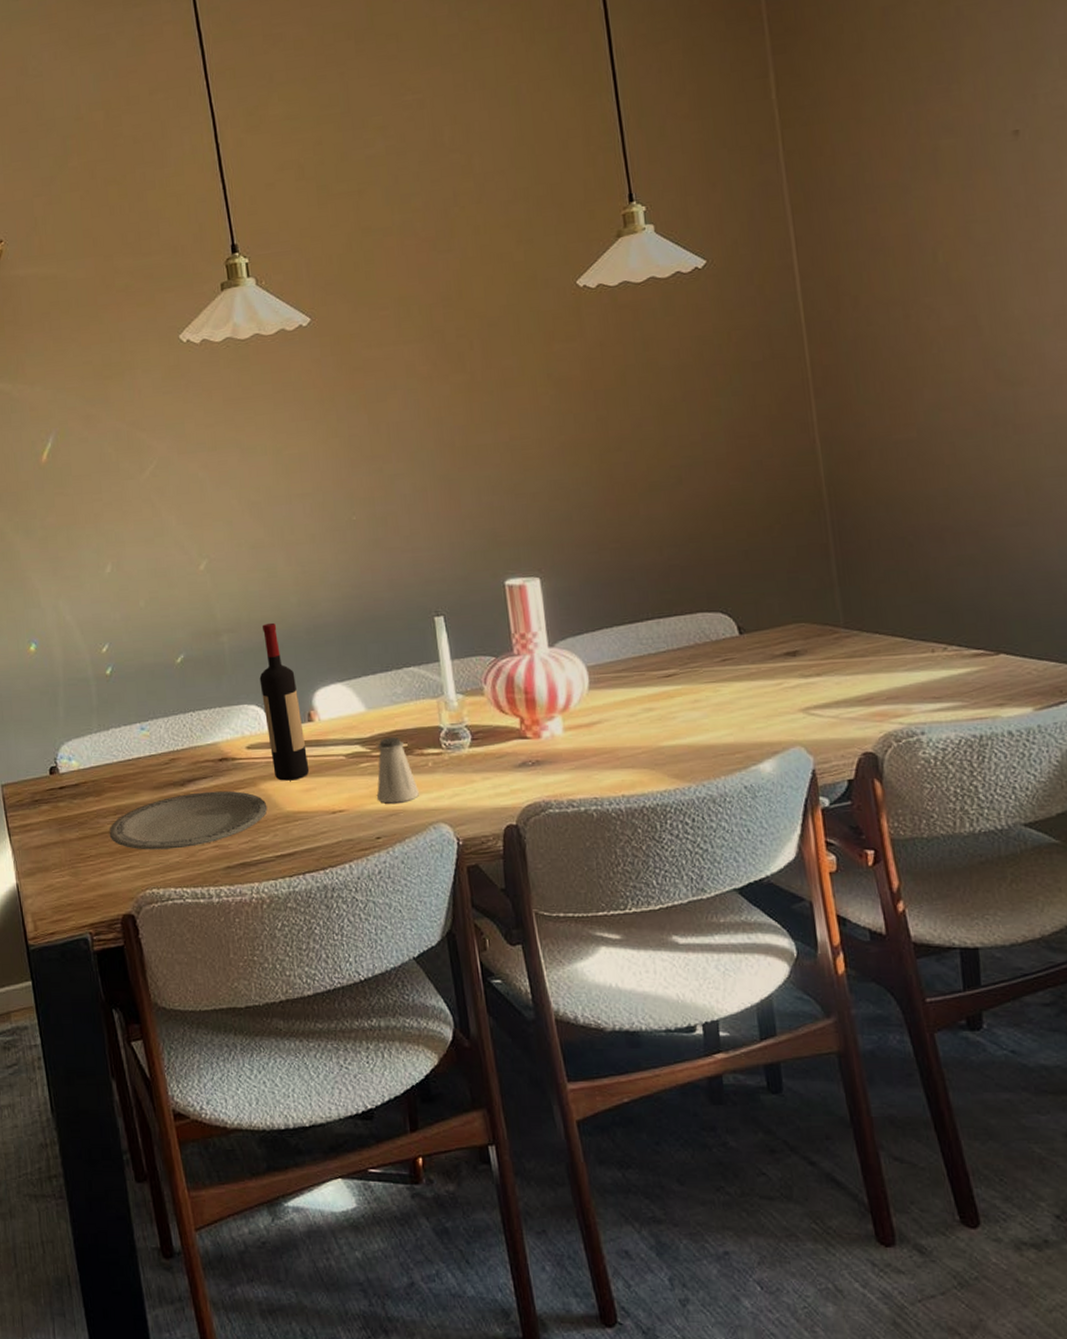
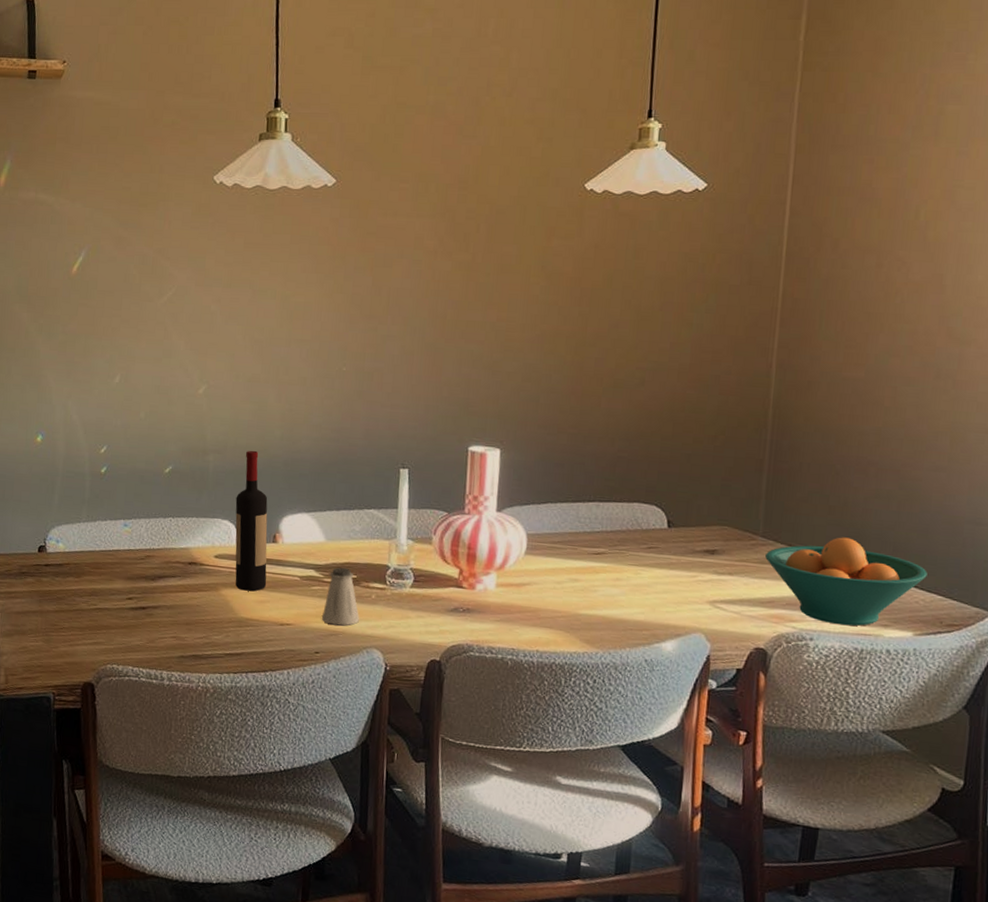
plate: present [109,790,268,850] -> none [82,588,225,634]
fruit bowl: none [852,613,1034,712] -> present [765,537,927,626]

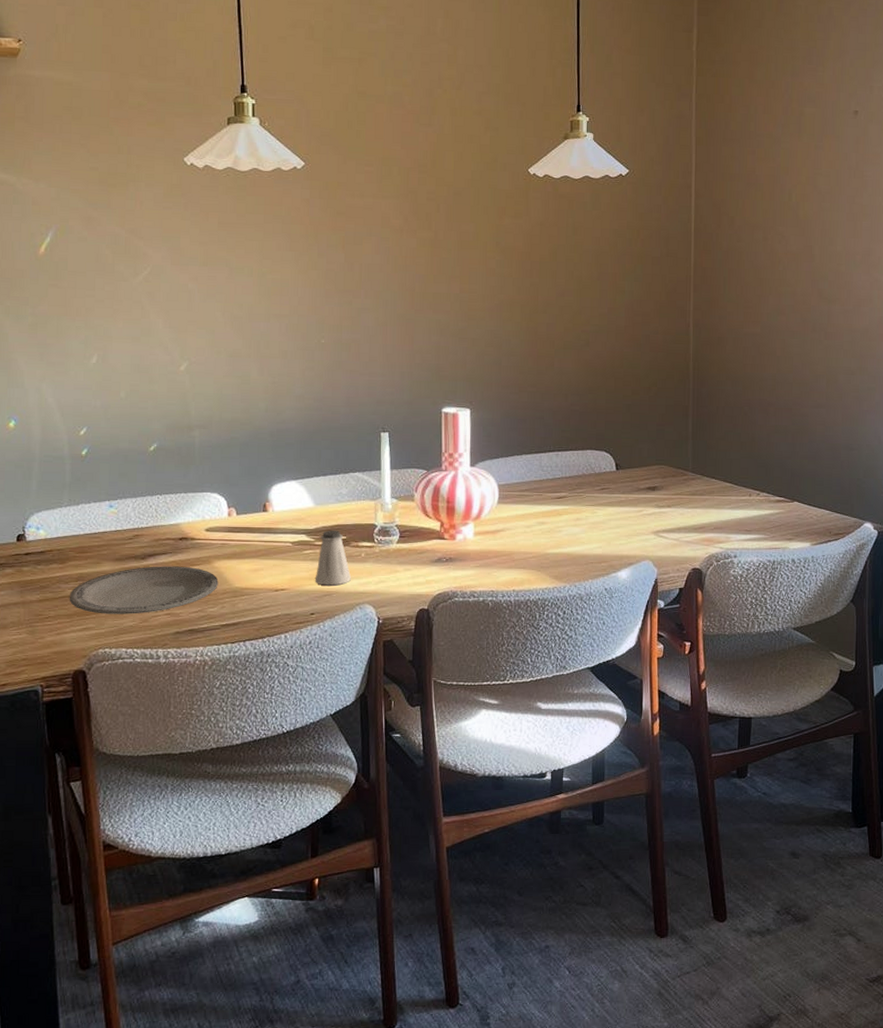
plate: none [82,588,225,634] -> present [69,566,219,614]
wine bottle: present [235,450,268,592] -> none [224,423,260,561]
fruit bowl: present [765,537,927,626] -> none [695,467,817,542]

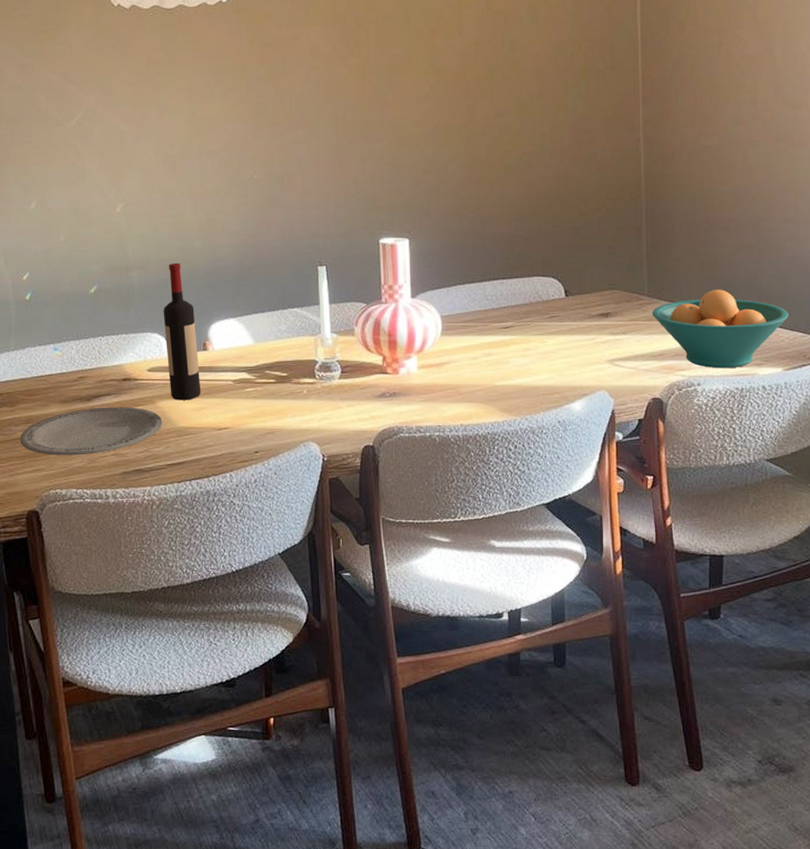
wine bottle: none [224,423,260,561] -> present [163,262,201,400]
saltshaker: present [316,530,351,586] -> none [258,367,293,423]
fruit bowl: none [695,467,817,542] -> present [652,289,789,369]

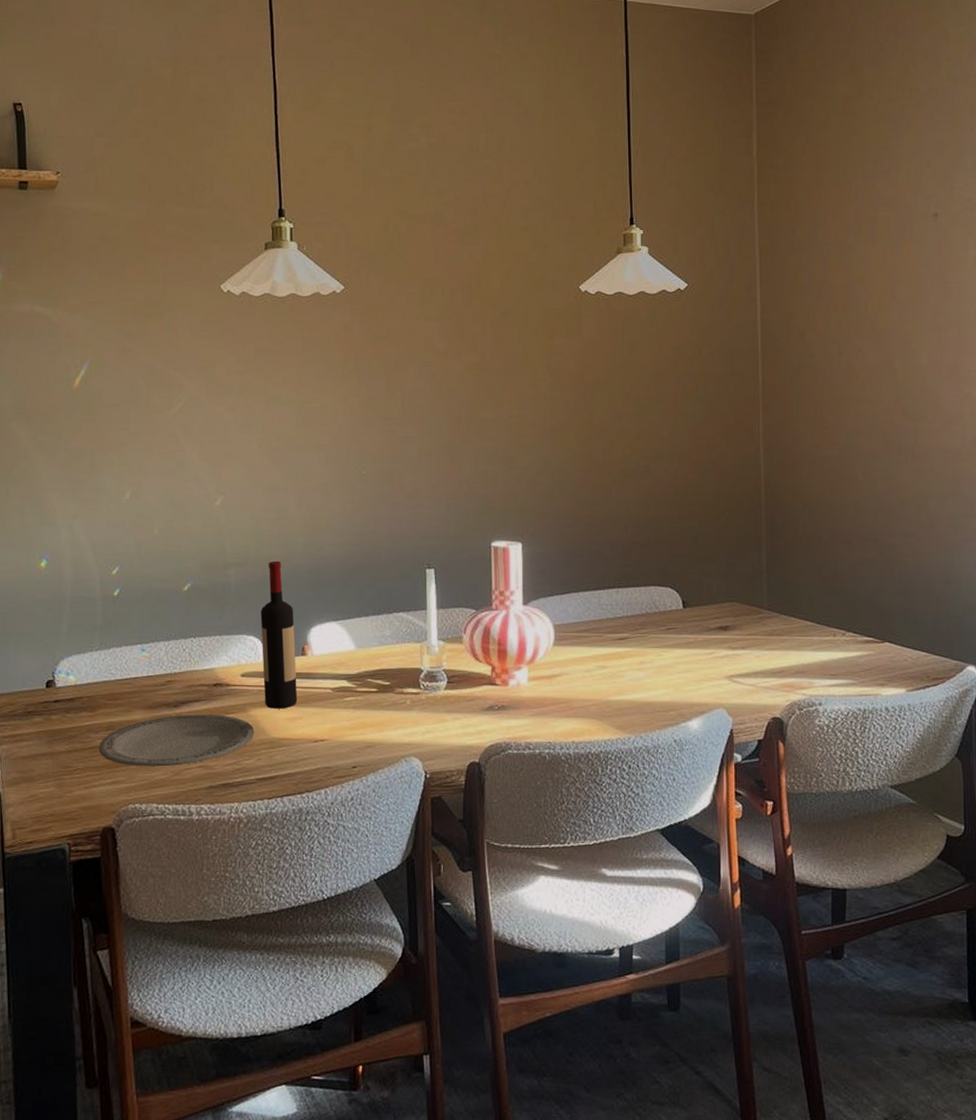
fruit bowl: present [652,289,789,369] -> none [772,604,911,688]

